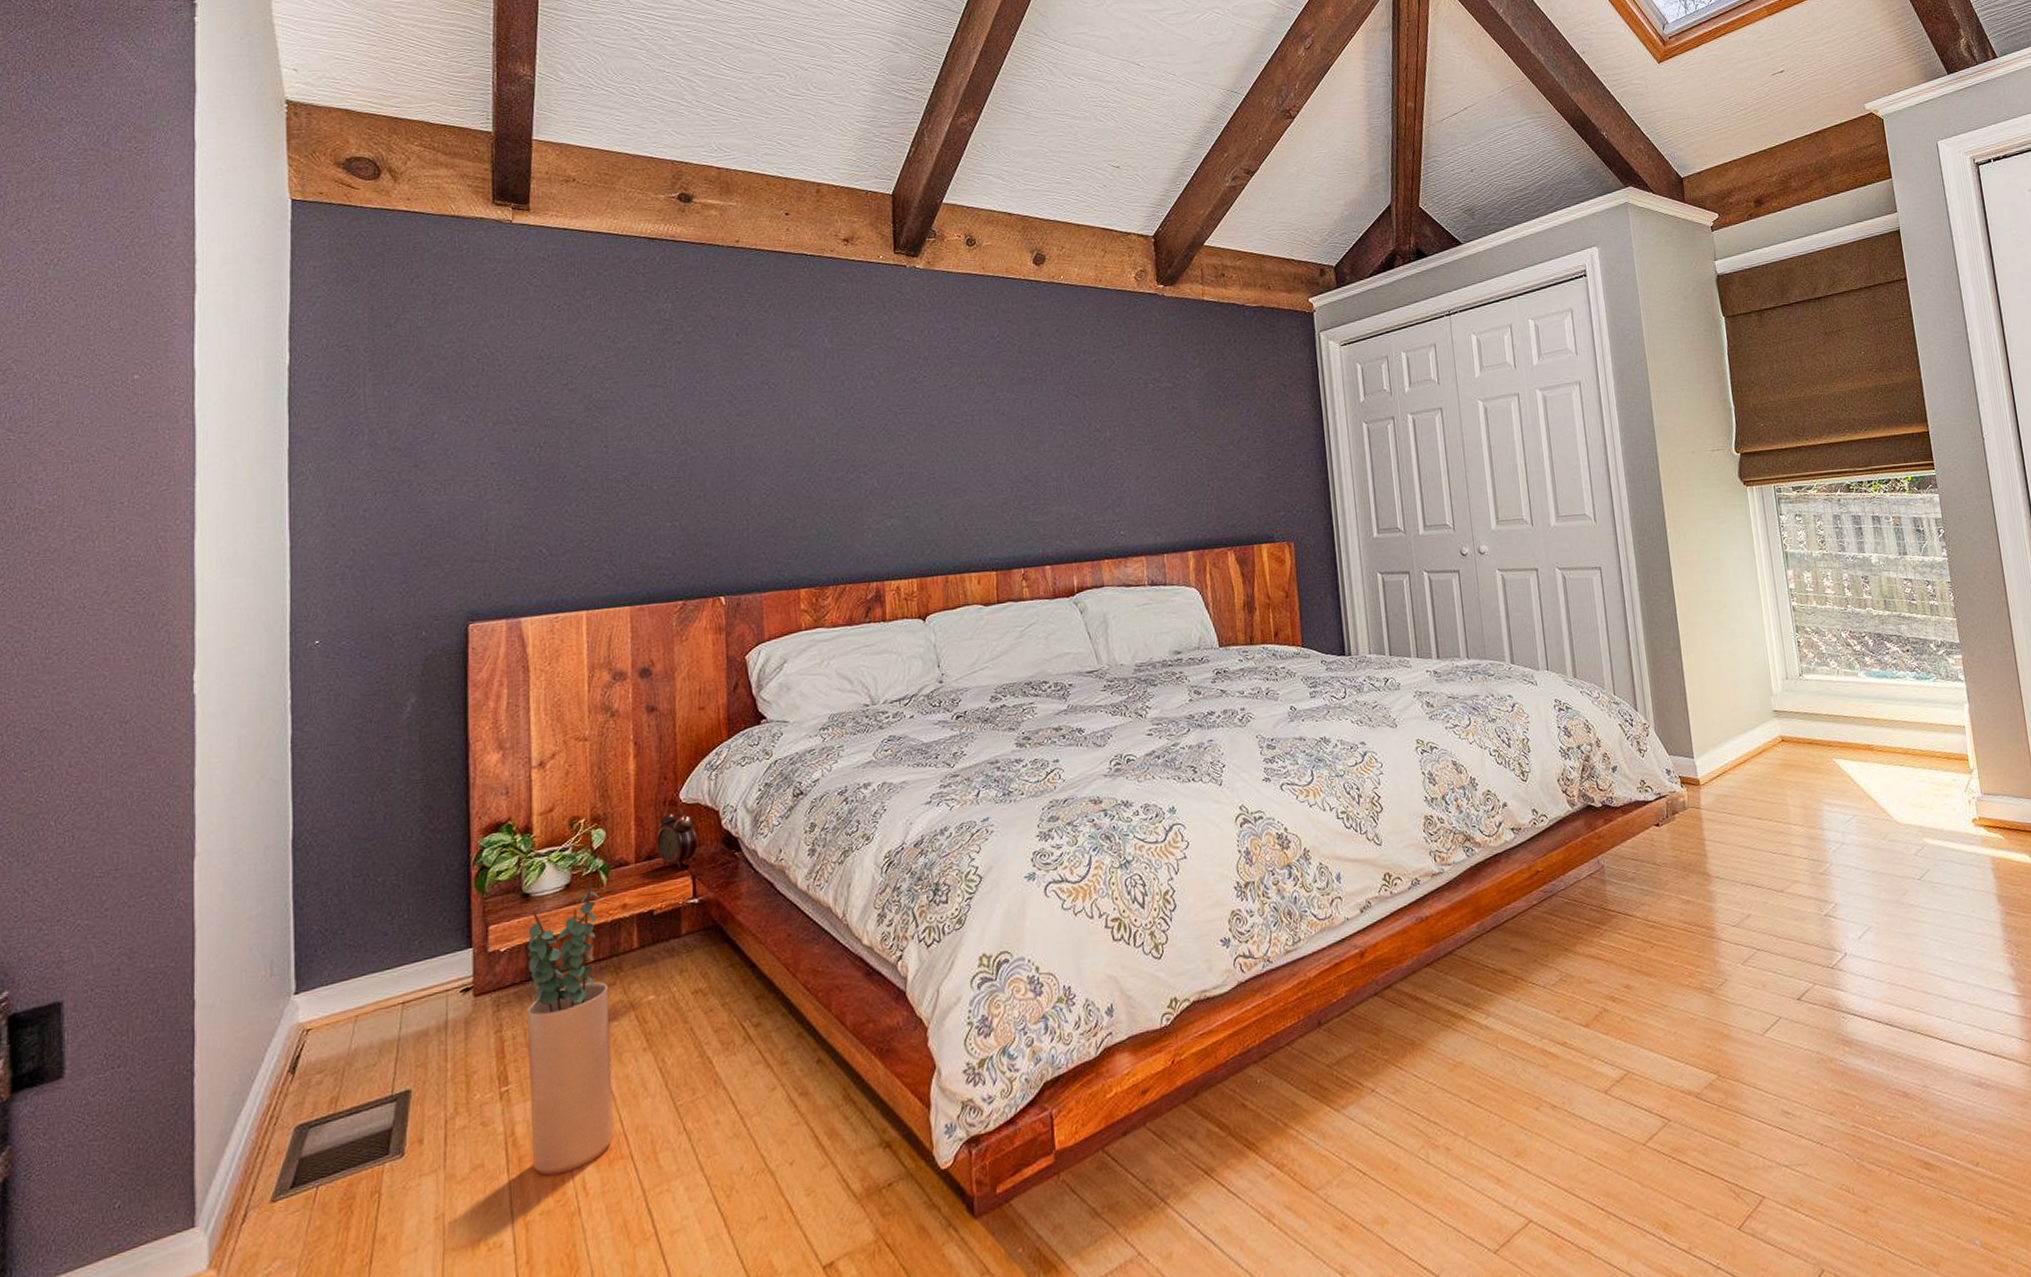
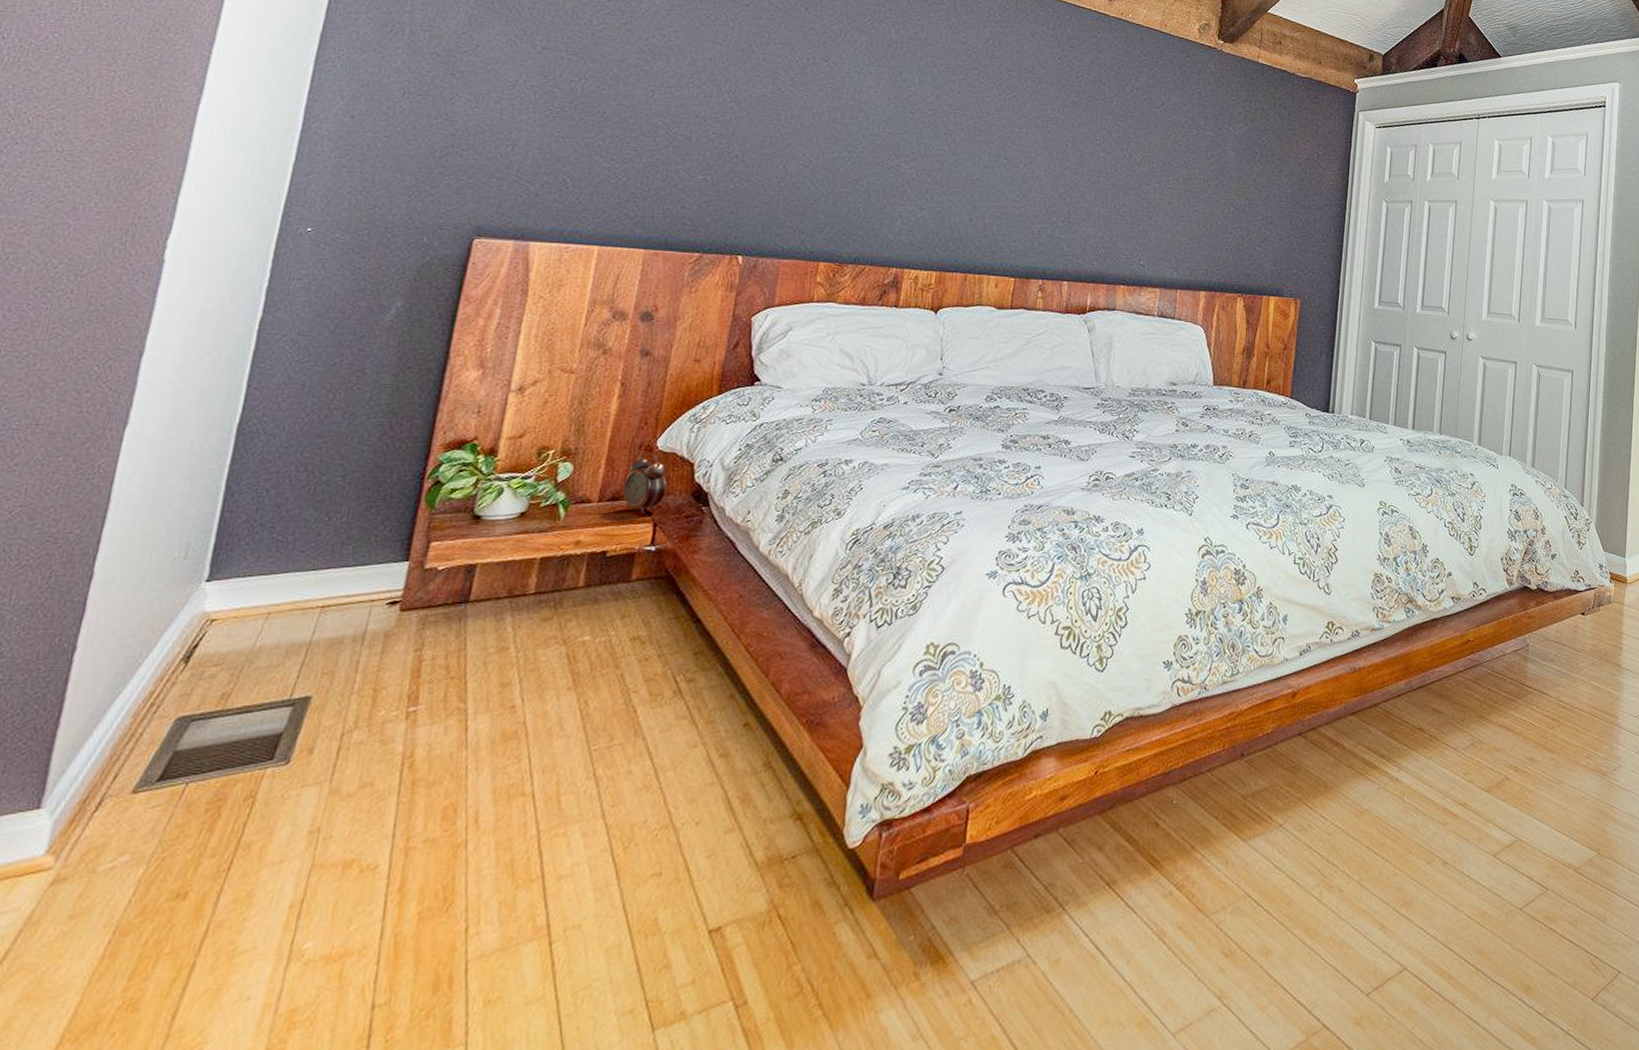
vase: present [527,879,614,1176] -> none [426,511,554,803]

